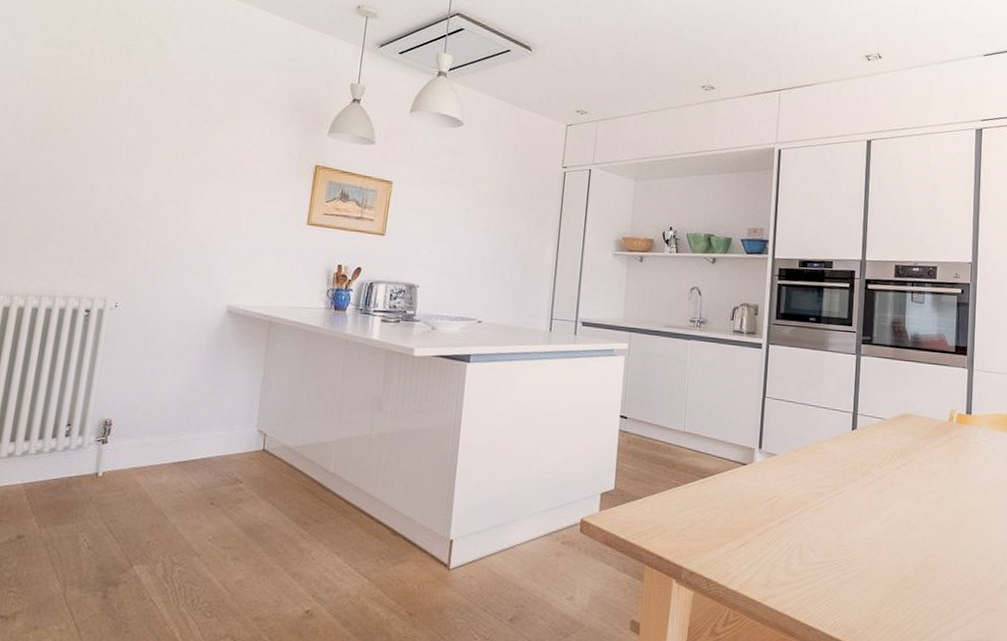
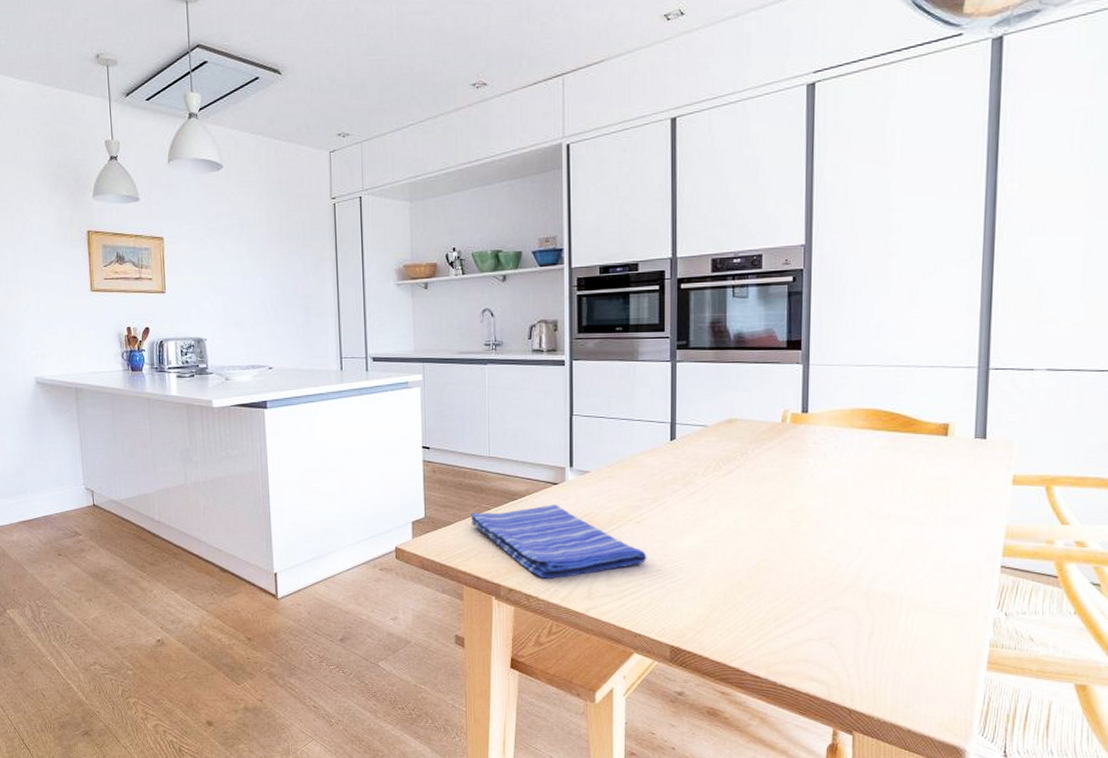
dish towel: none [659,485,825,564] -> present [470,505,647,580]

